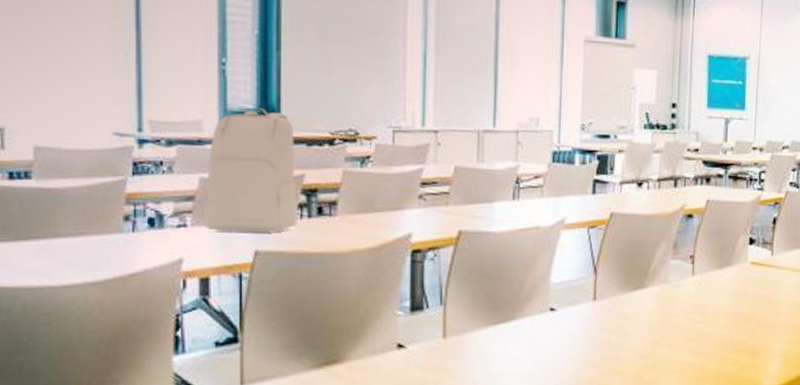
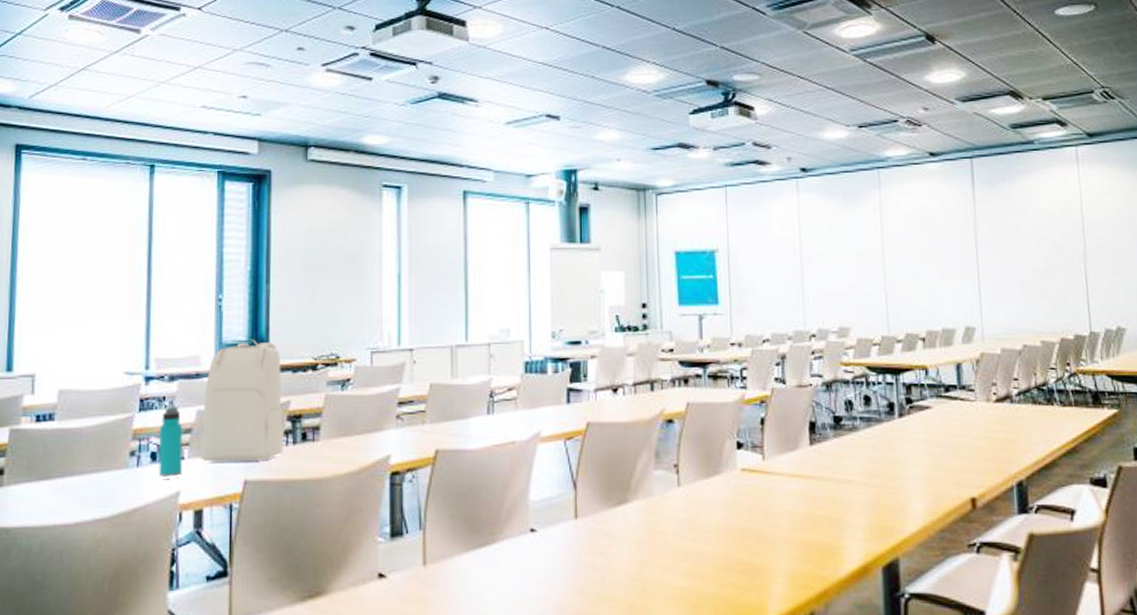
water bottle: none [156,172,186,244] -> present [158,406,184,478]

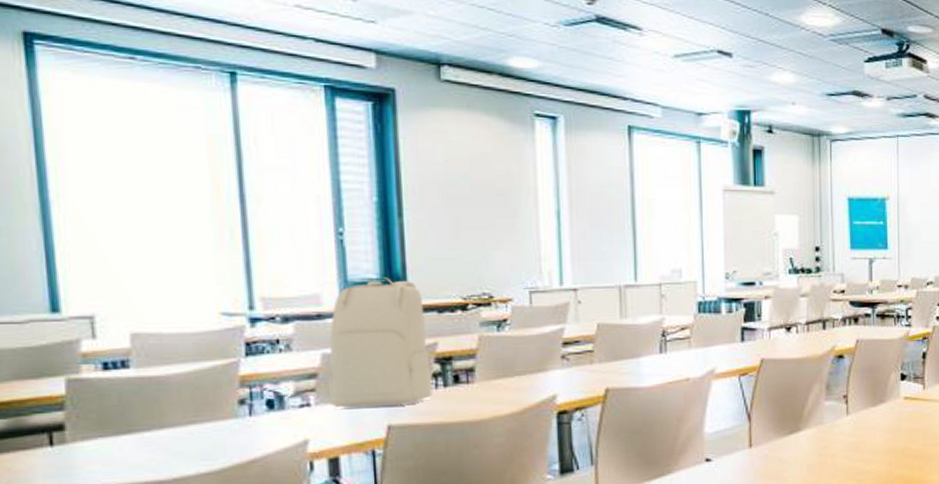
water bottle: present [158,406,184,478] -> none [274,350,309,426]

